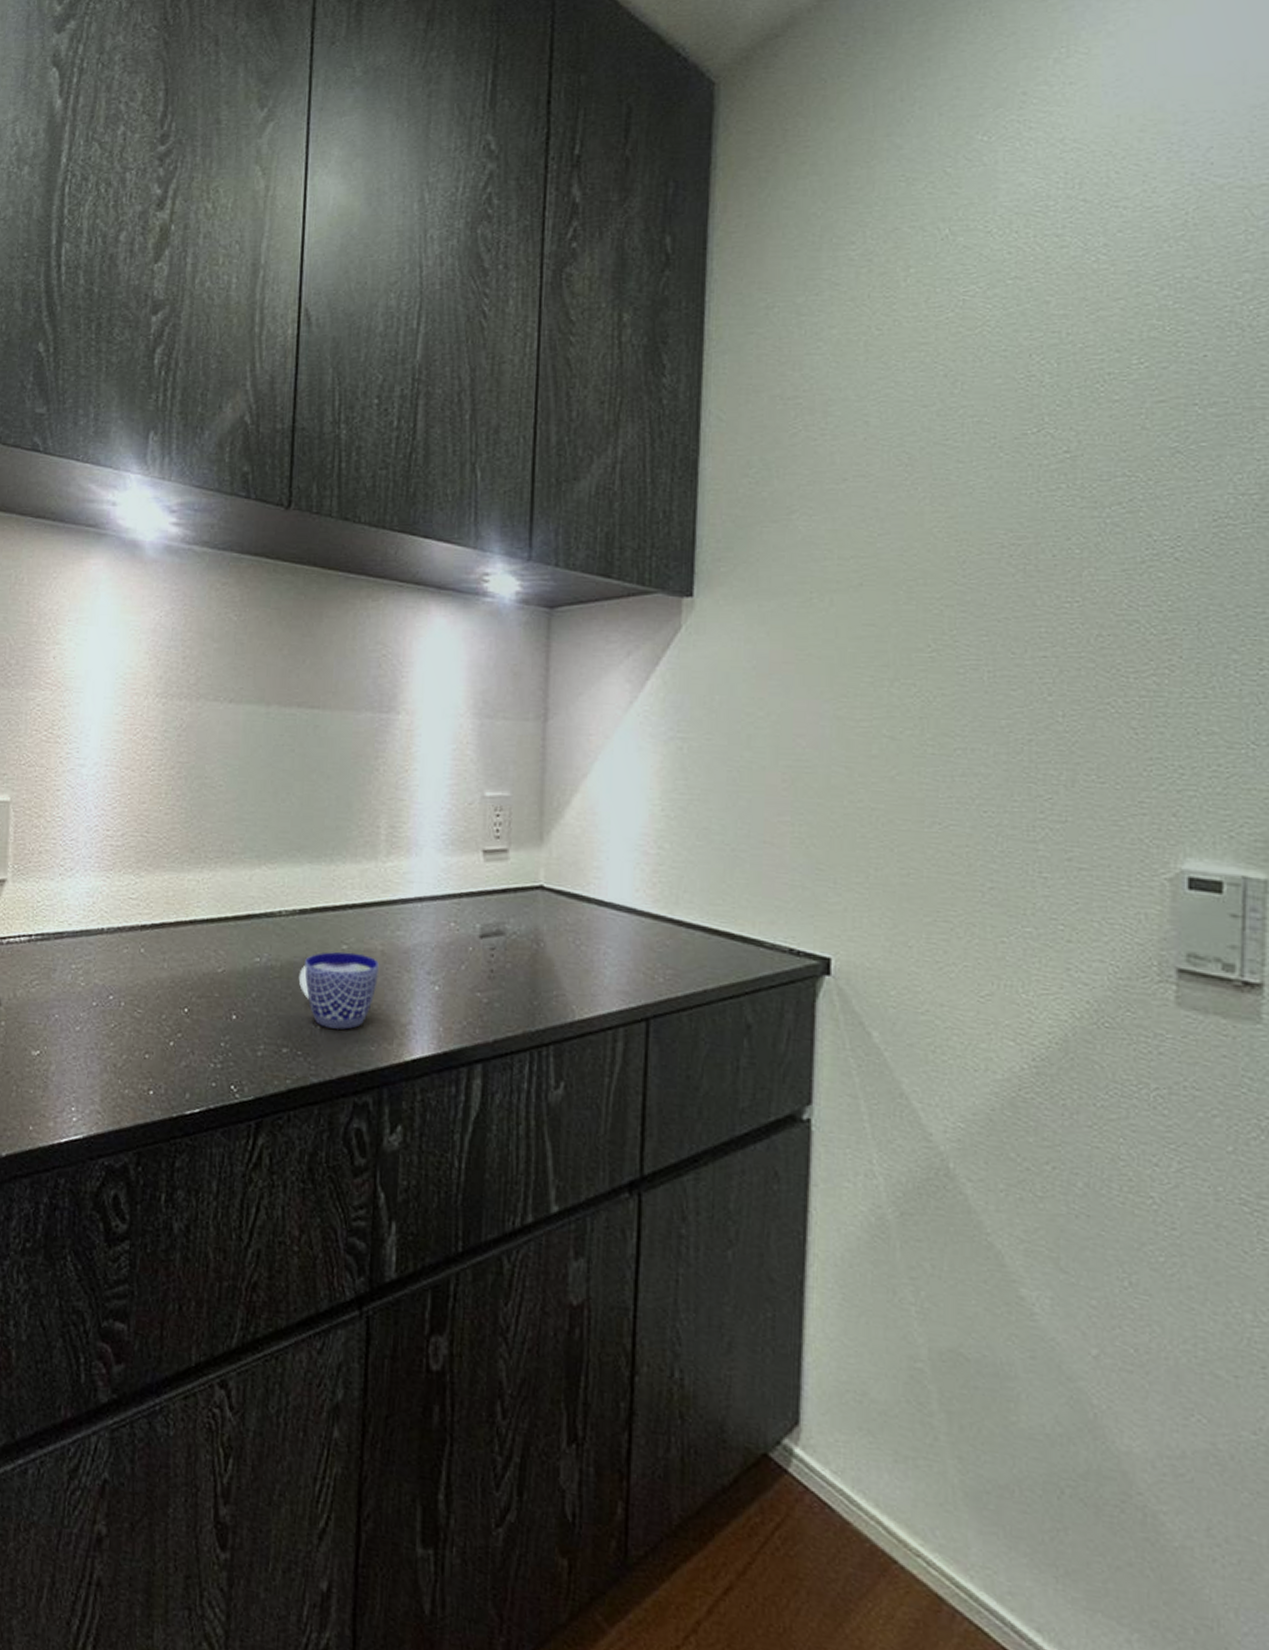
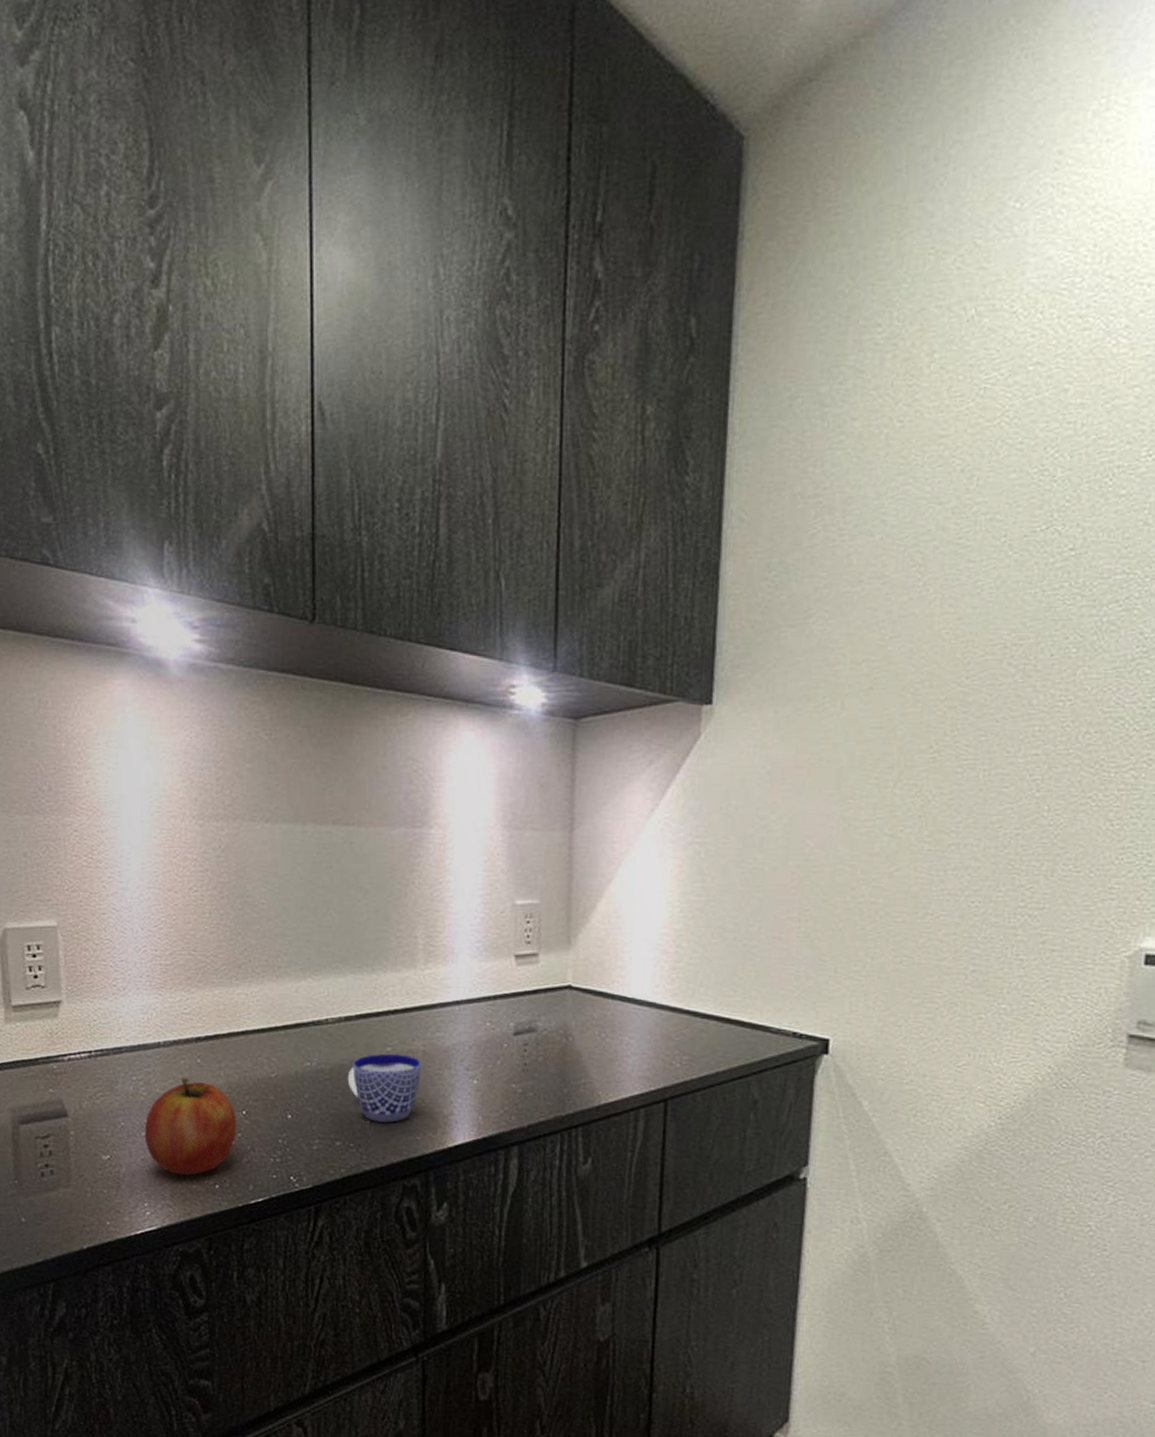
fruit: none [78,968,178,1079] -> present [144,1078,237,1176]

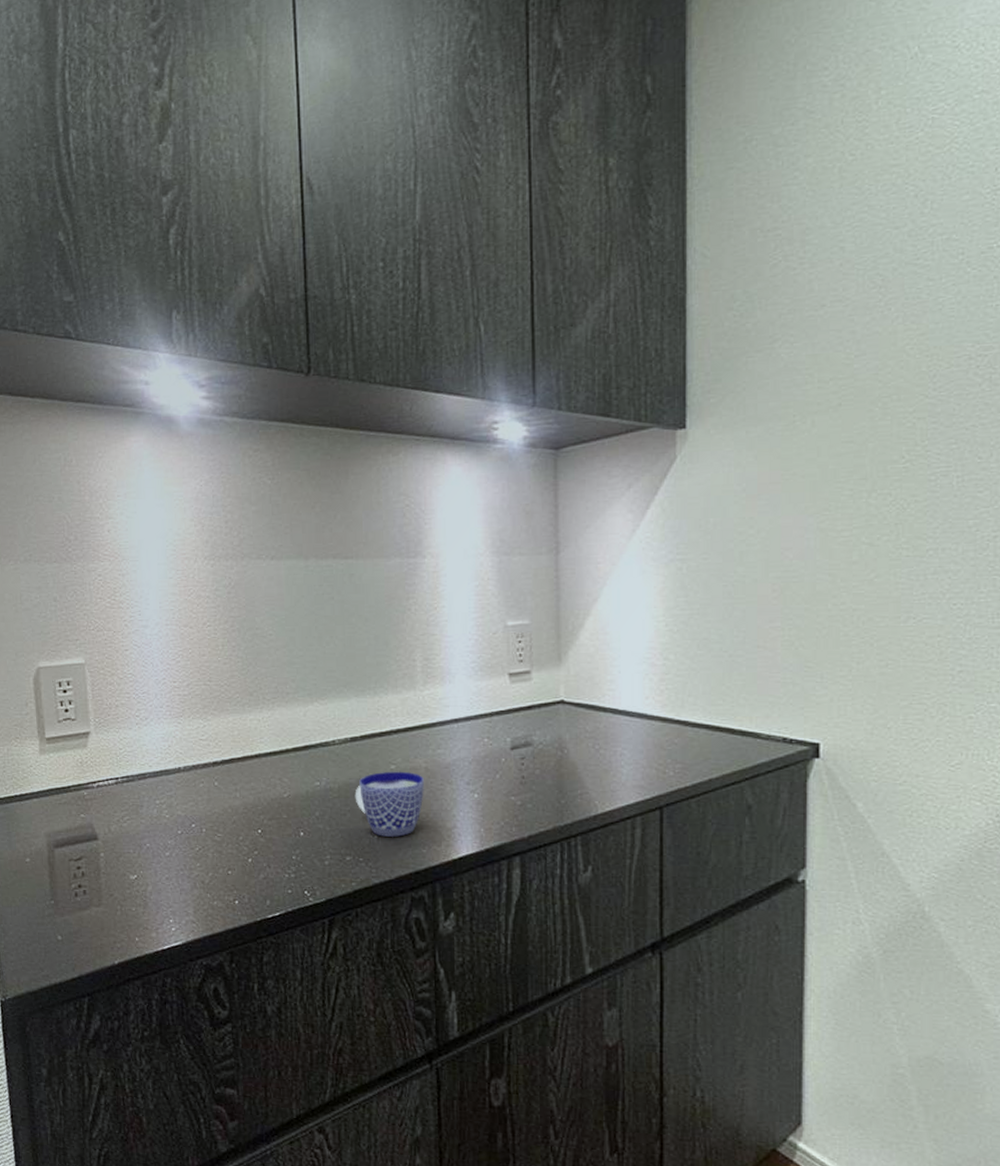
fruit: present [144,1078,237,1176] -> none [168,800,254,893]

